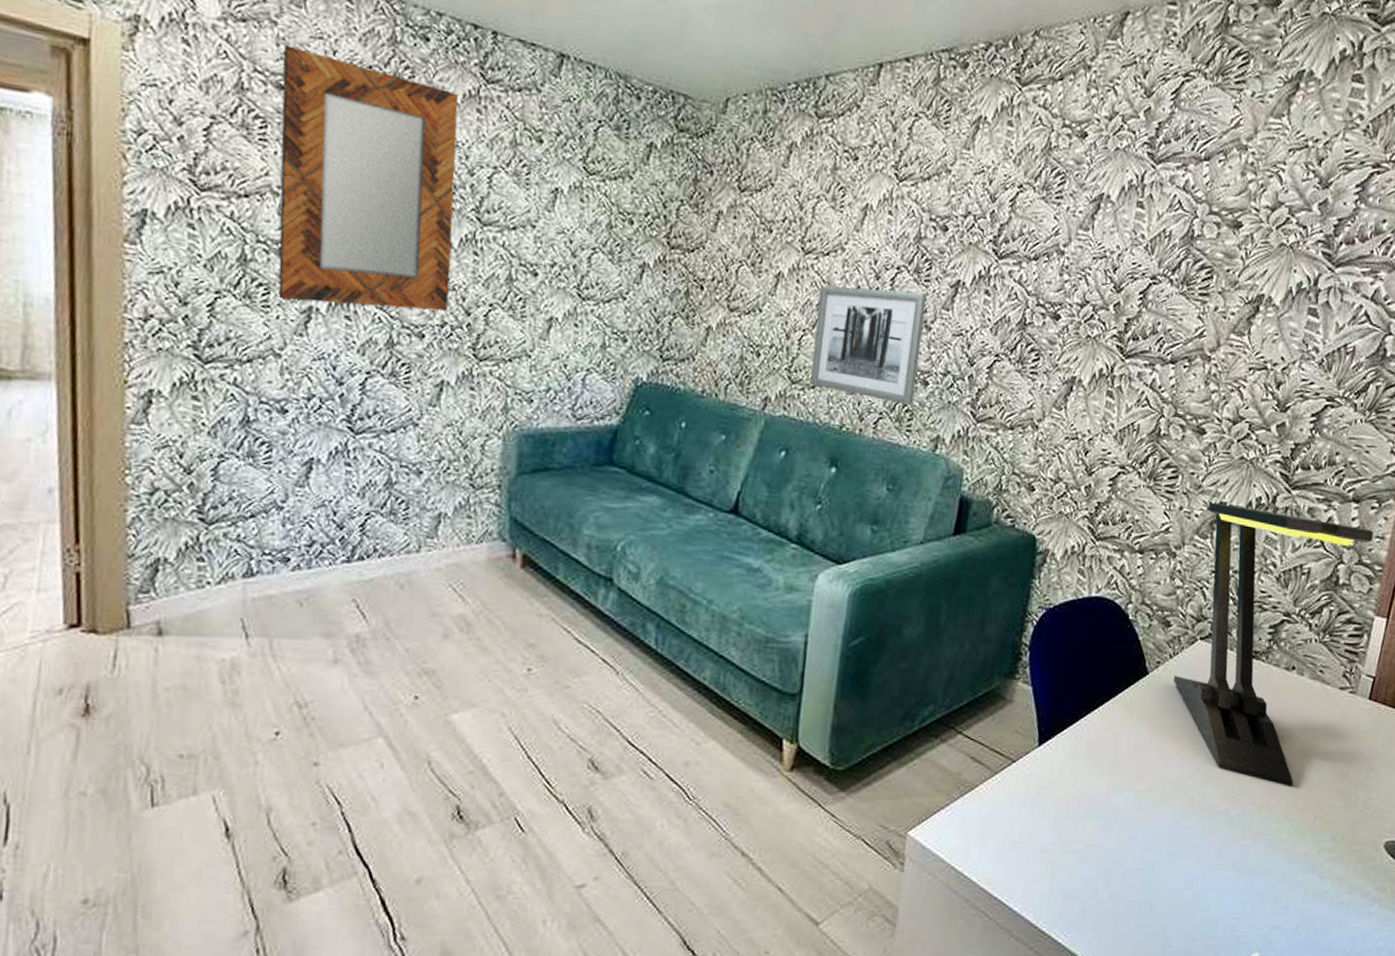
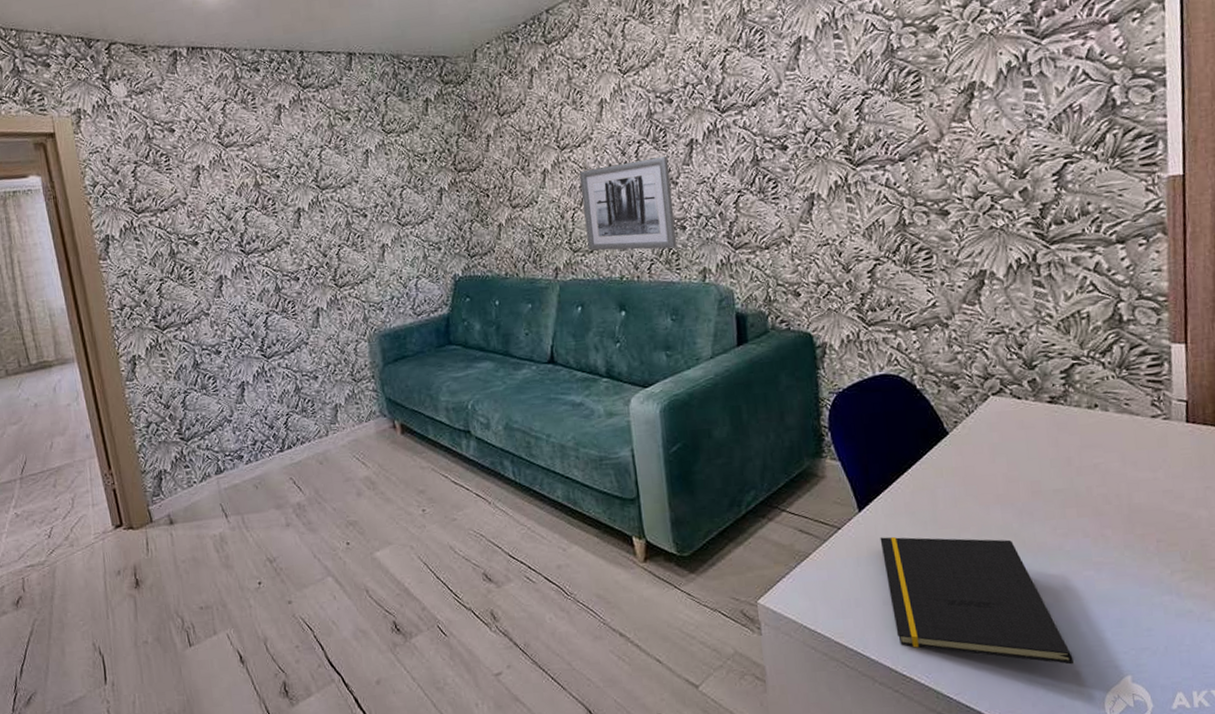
home mirror: present [278,44,459,311] -> none [169,101,311,275]
notepad: none [1045,777,1211,936] -> present [880,536,1074,665]
desk lamp: present [1173,501,1374,787] -> none [969,264,1149,516]

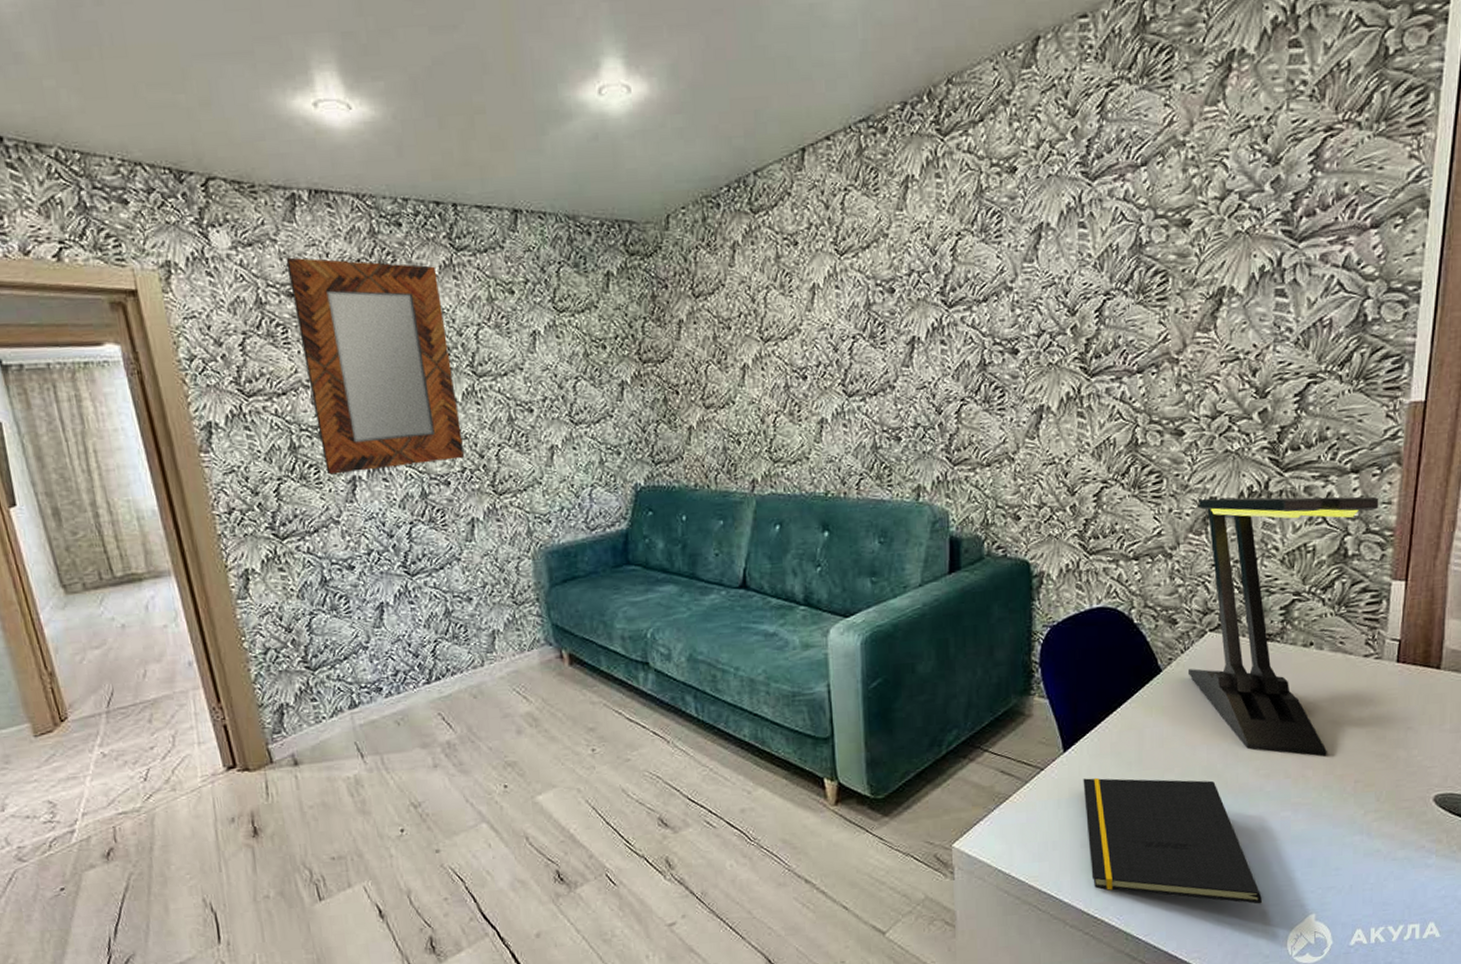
home mirror: none [169,101,311,275] -> present [286,257,465,475]
wall art: present [580,156,677,251] -> none [785,355,890,463]
desk lamp: none [969,264,1149,516] -> present [1187,496,1379,757]

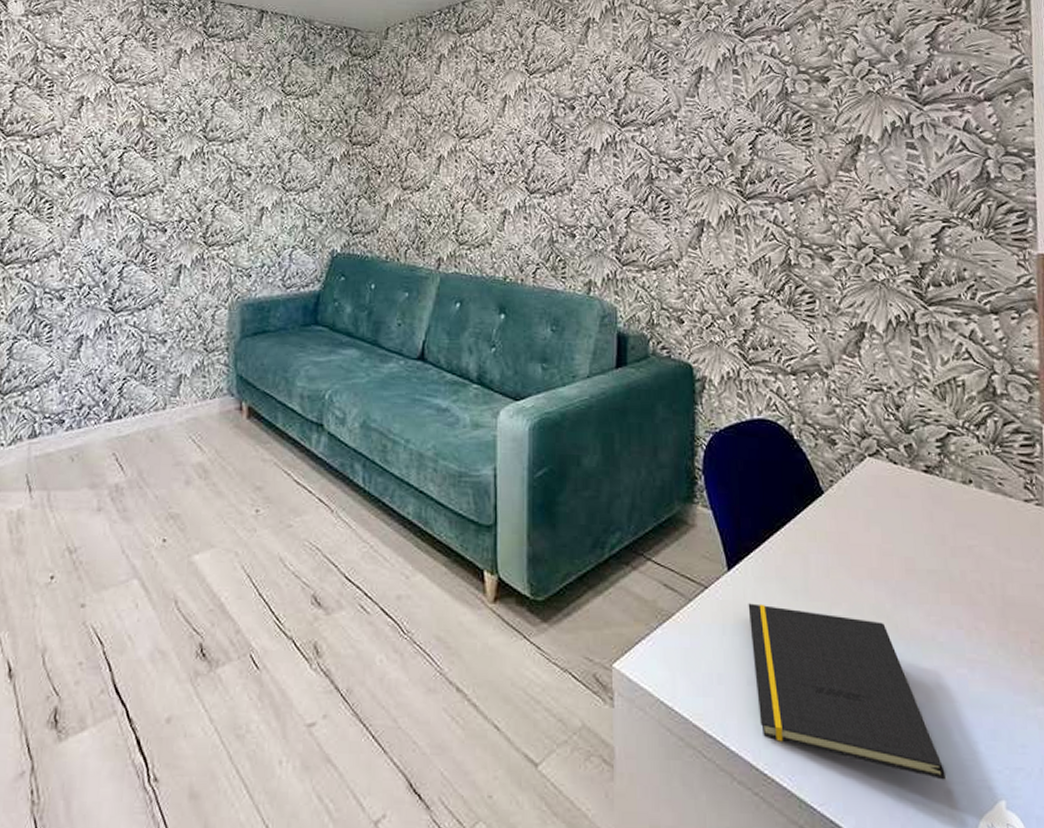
home mirror: present [286,257,465,475] -> none [59,27,189,212]
desk lamp: present [1187,496,1379,757] -> none [849,322,1021,608]

